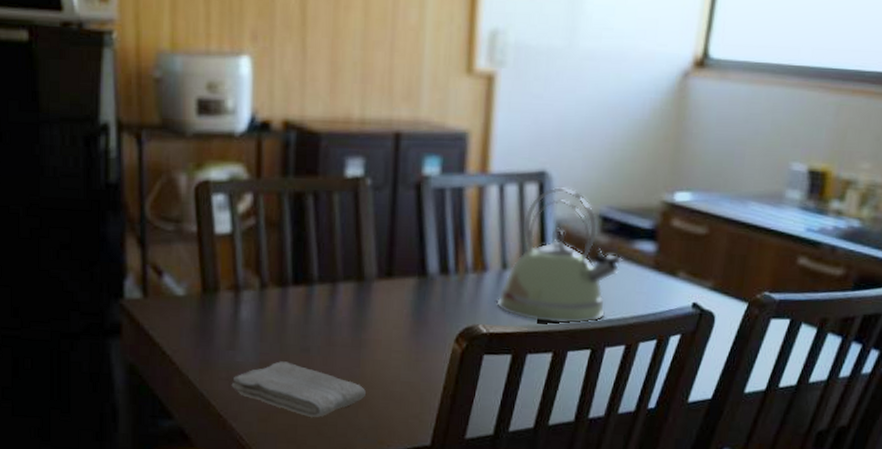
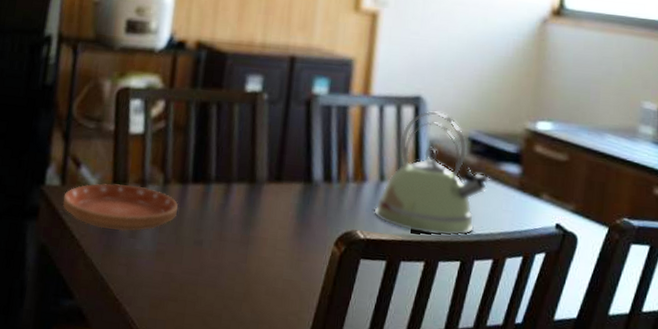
saucer: none [147,292,278,344] -> present [62,183,178,232]
washcloth: present [231,361,366,418] -> none [129,252,250,308]

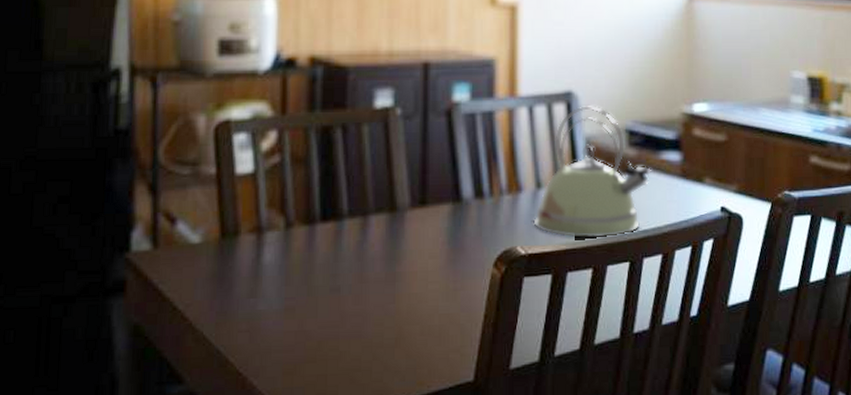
saucer: present [62,183,178,232] -> none [157,235,305,293]

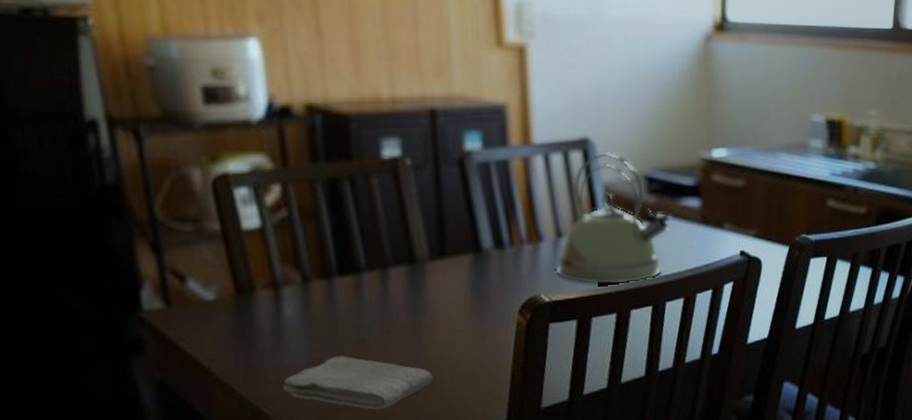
washcloth: none [252,305,402,365] -> present [282,356,433,410]

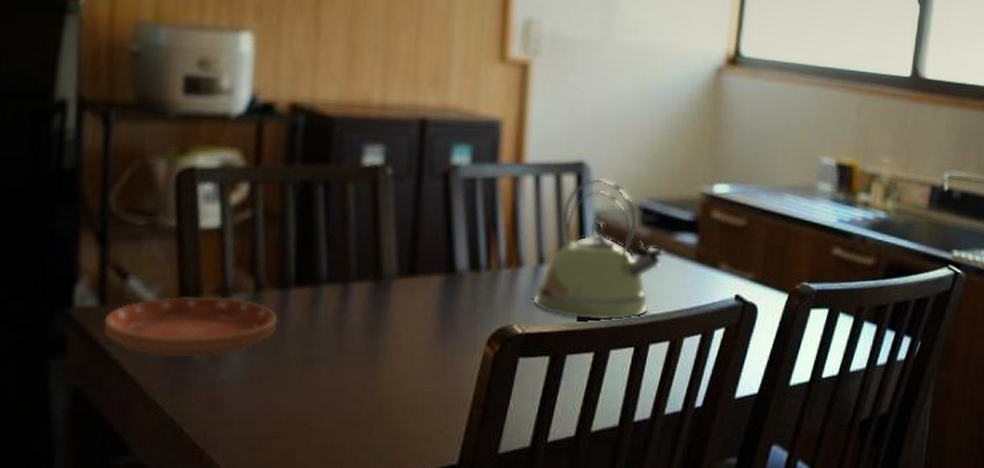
saucer: none [172,290,327,348] -> present [103,296,277,358]
washcloth: present [282,356,433,410] -> none [212,375,382,441]

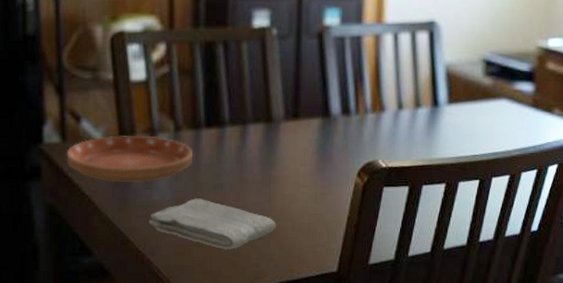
washcloth: none [212,375,382,441] -> present [148,198,276,250]
kettle: present [533,178,664,320] -> none [394,35,505,157]

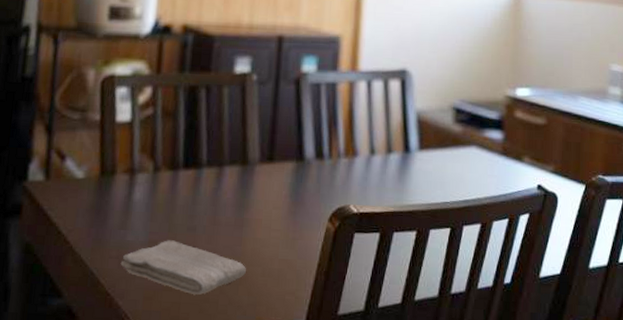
saucer: present [66,135,192,183] -> none [47,175,169,223]

